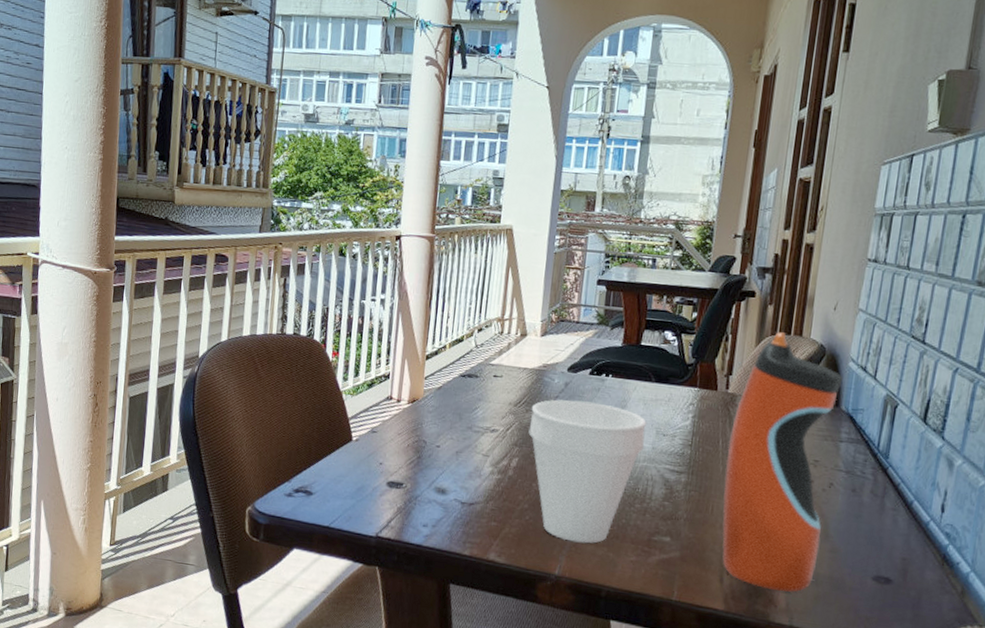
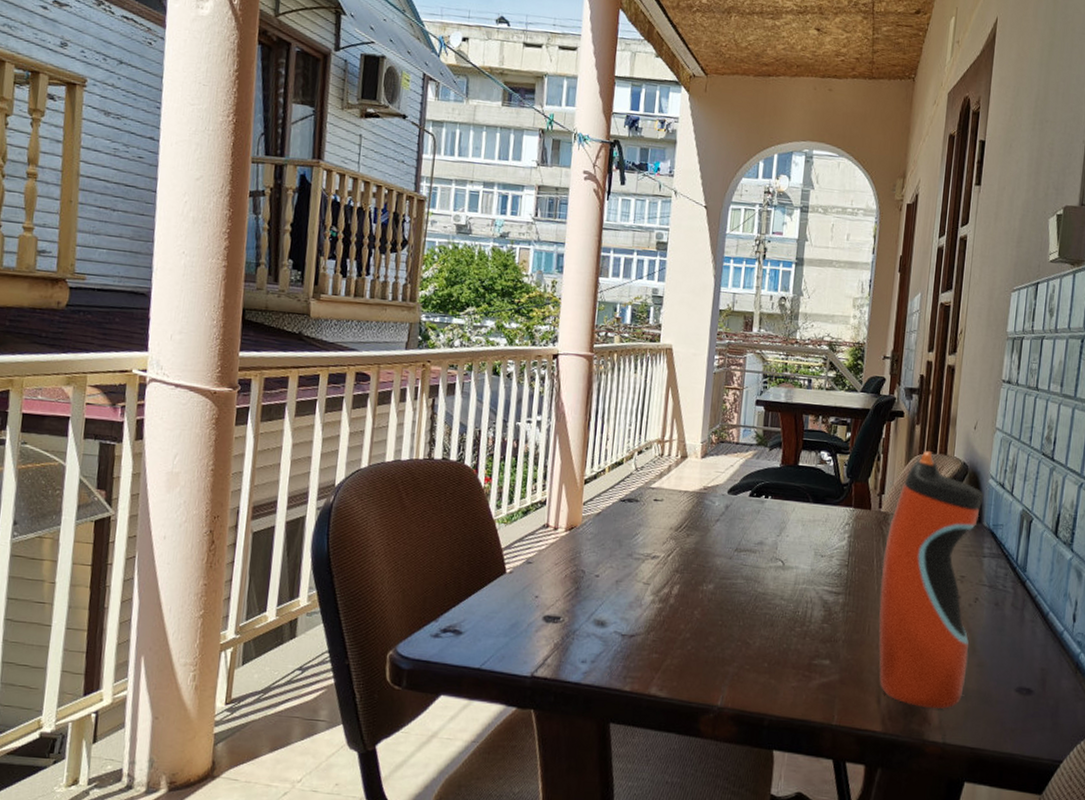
cup: present [528,399,646,543] -> none [689,522,805,671]

